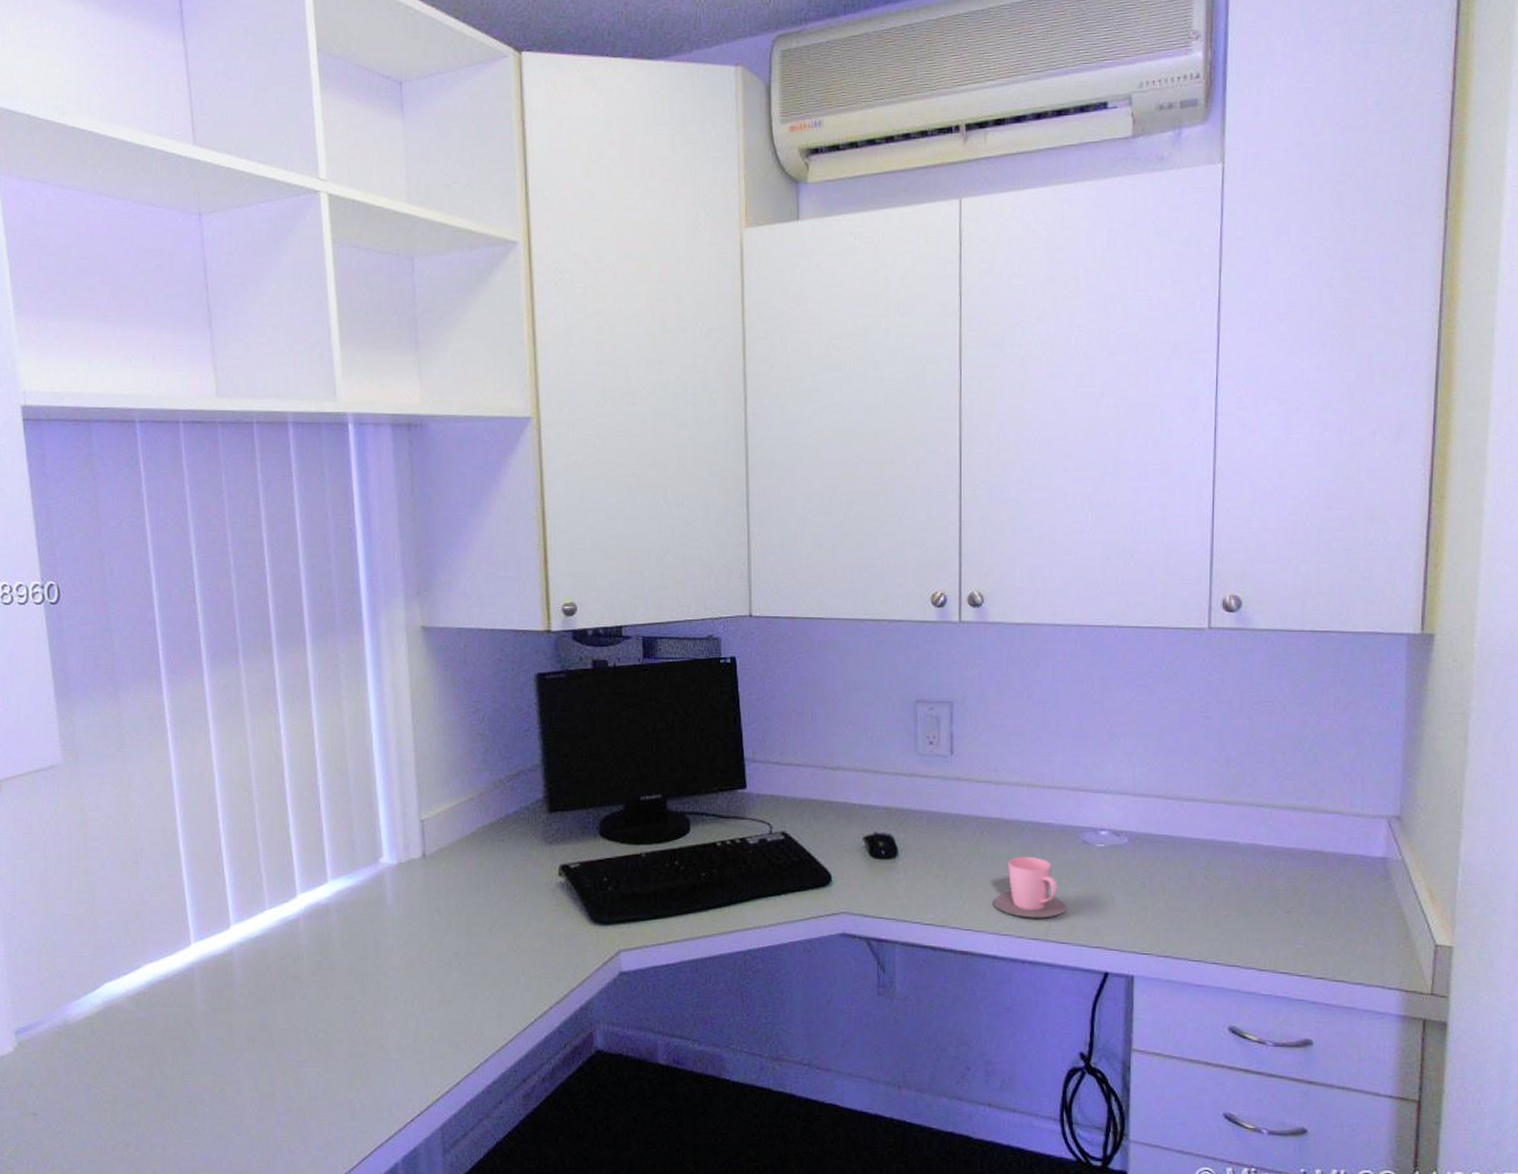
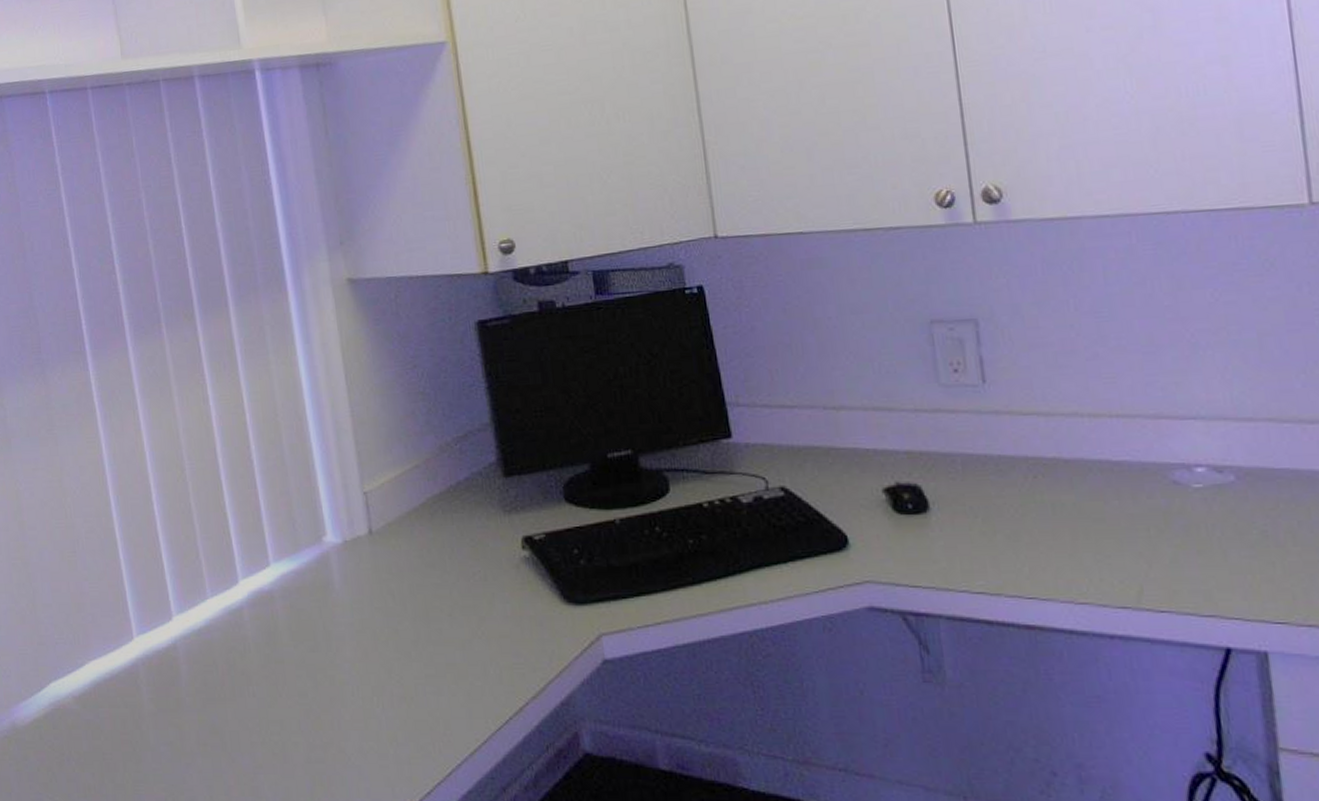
cup: present [994,857,1067,918] -> none [1061,504,1163,581]

